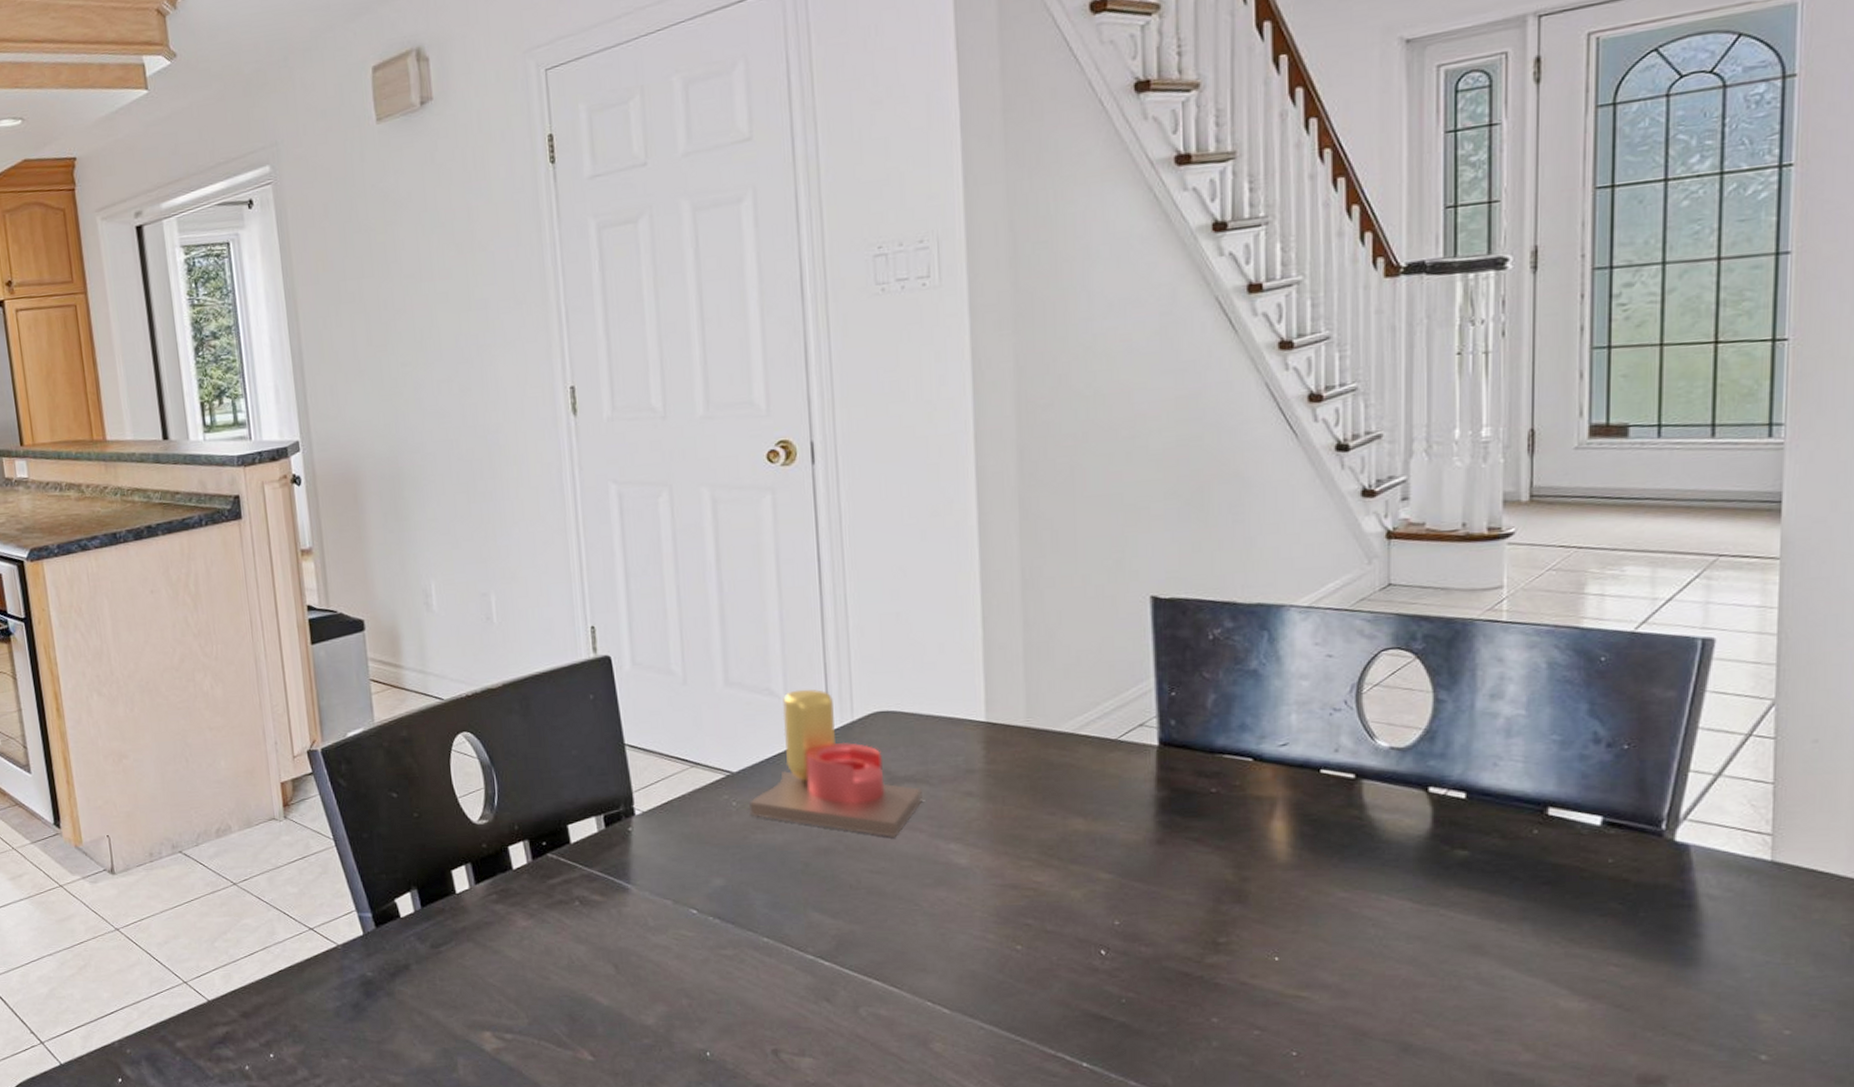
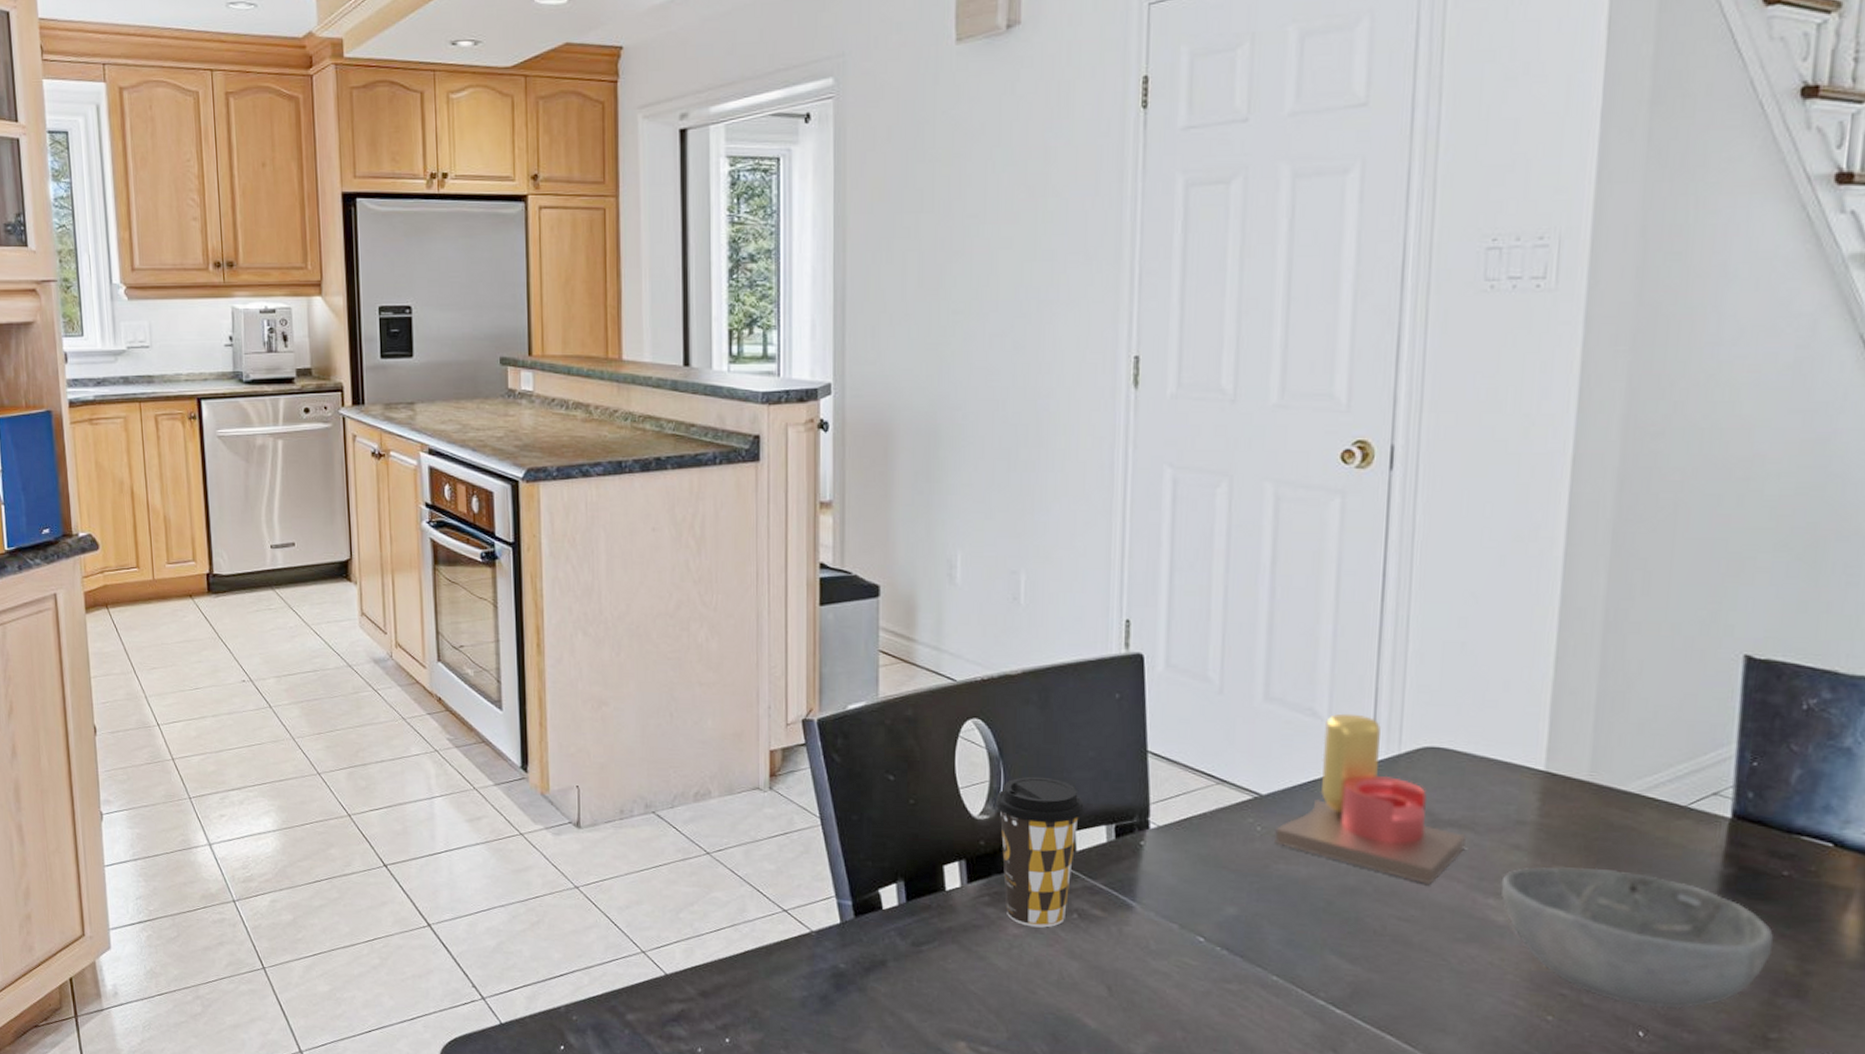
coffee cup: none [491,778,574,918] -> present [995,776,1084,928]
bowl: none [959,804,1212,927] -> present [1500,867,1774,1009]

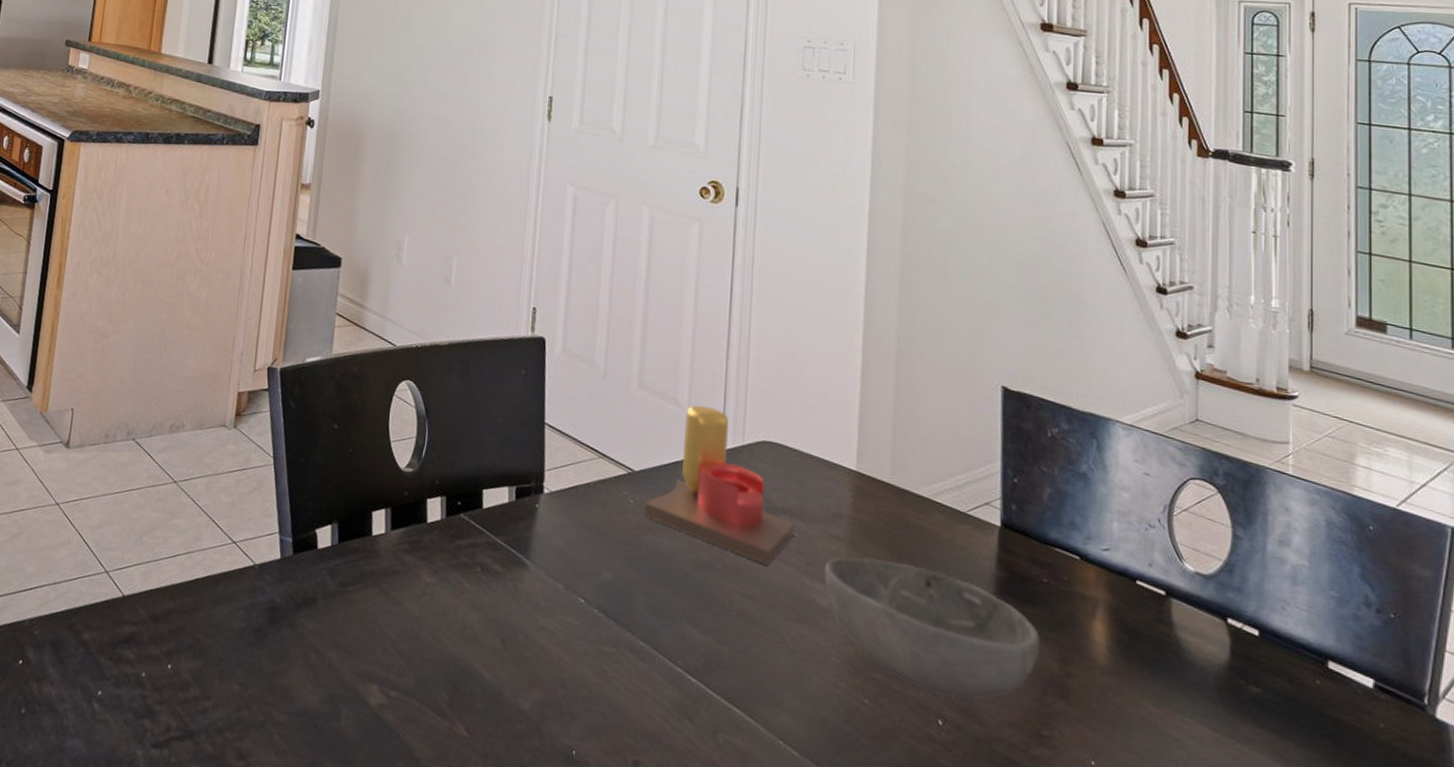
coffee cup: present [995,776,1084,928] -> none [419,436,492,578]

